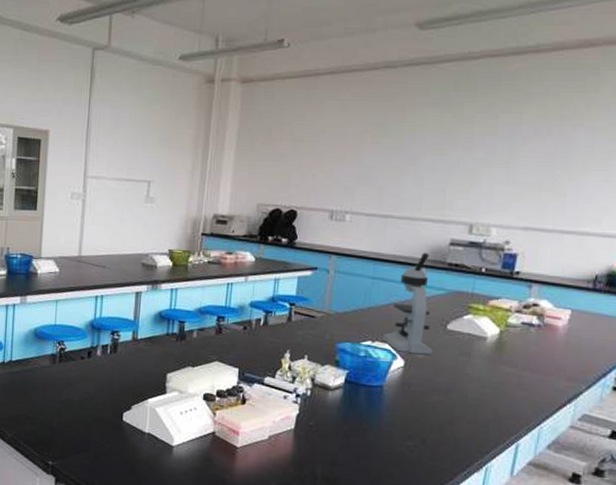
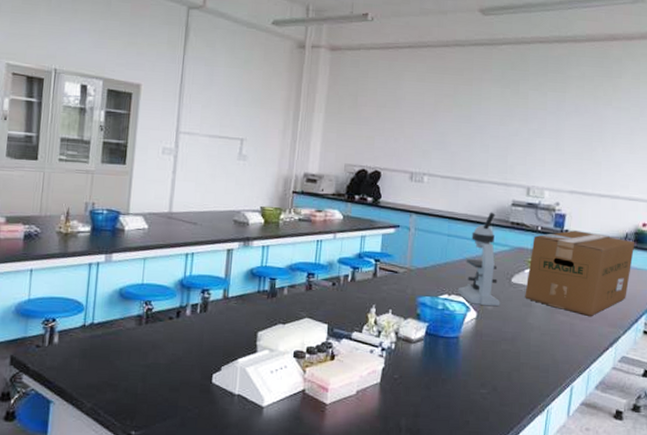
box: none [463,272,607,369] -> present [525,230,635,316]

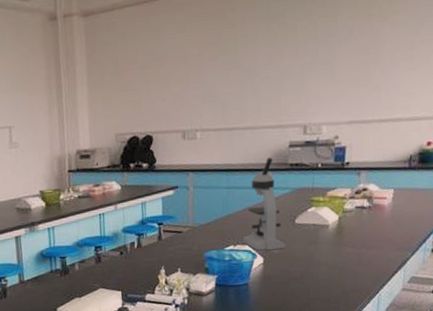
box: present [525,230,635,316] -> none [310,160,420,244]

